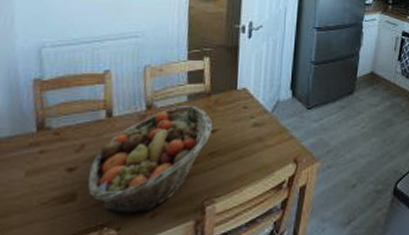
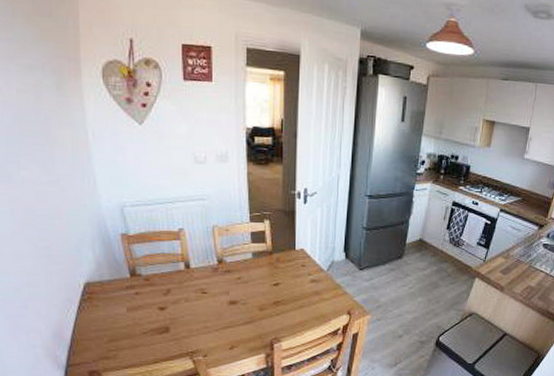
fruit basket: present [88,104,213,214] -> none [177,260,276,345]

